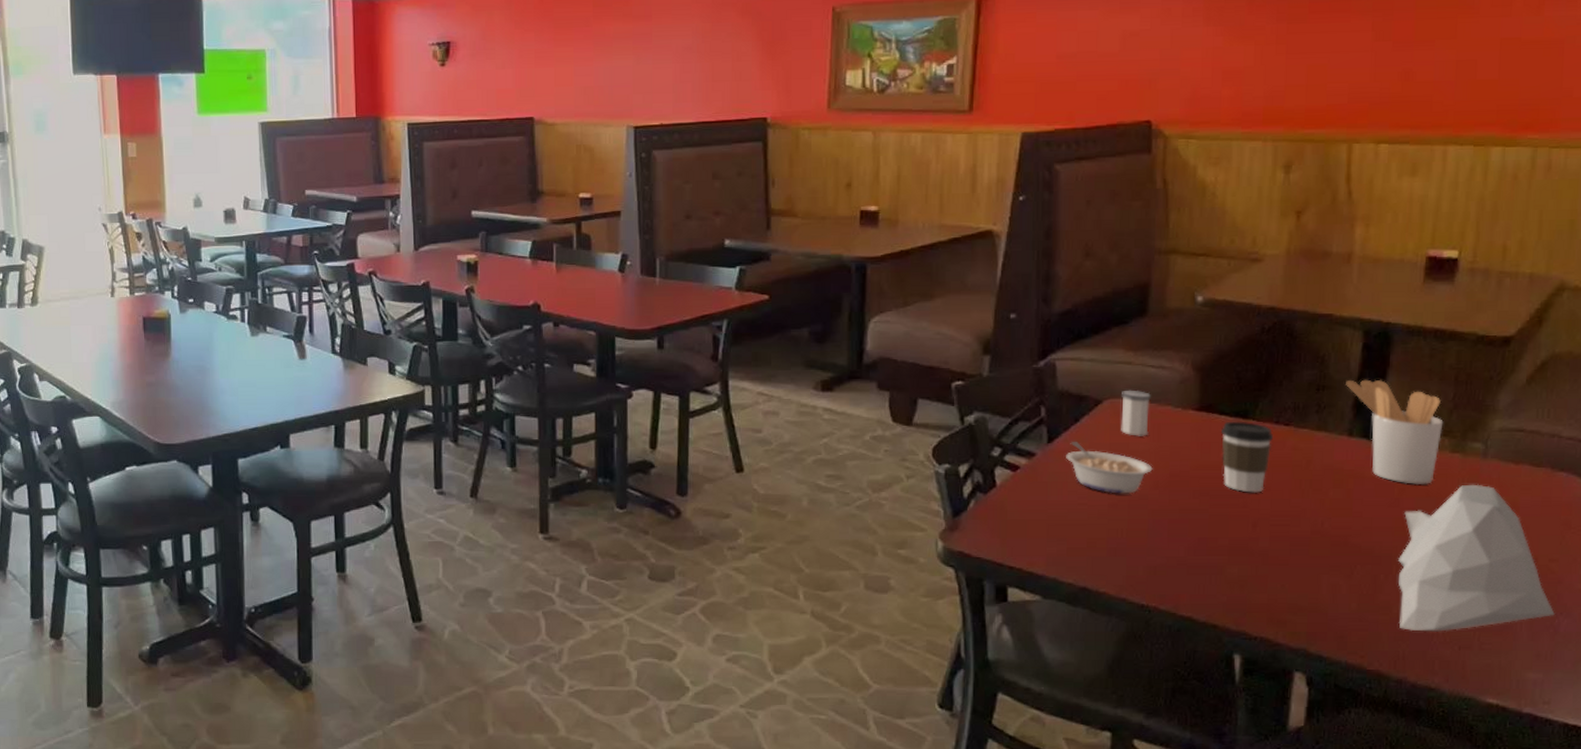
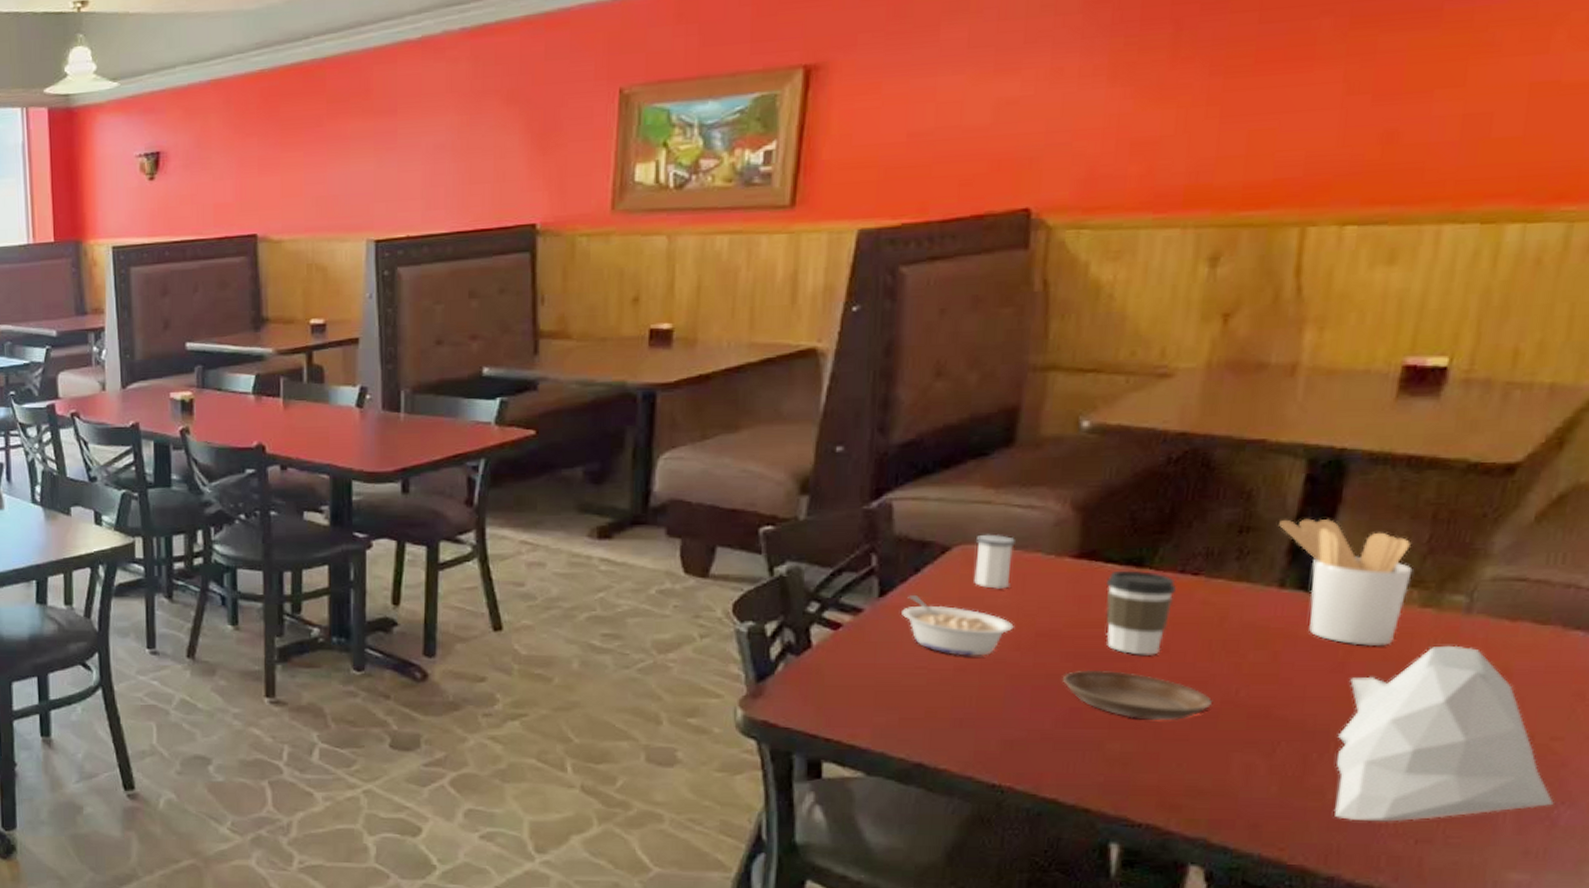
saucer: none [1192,505,1305,549] -> present [1063,670,1213,721]

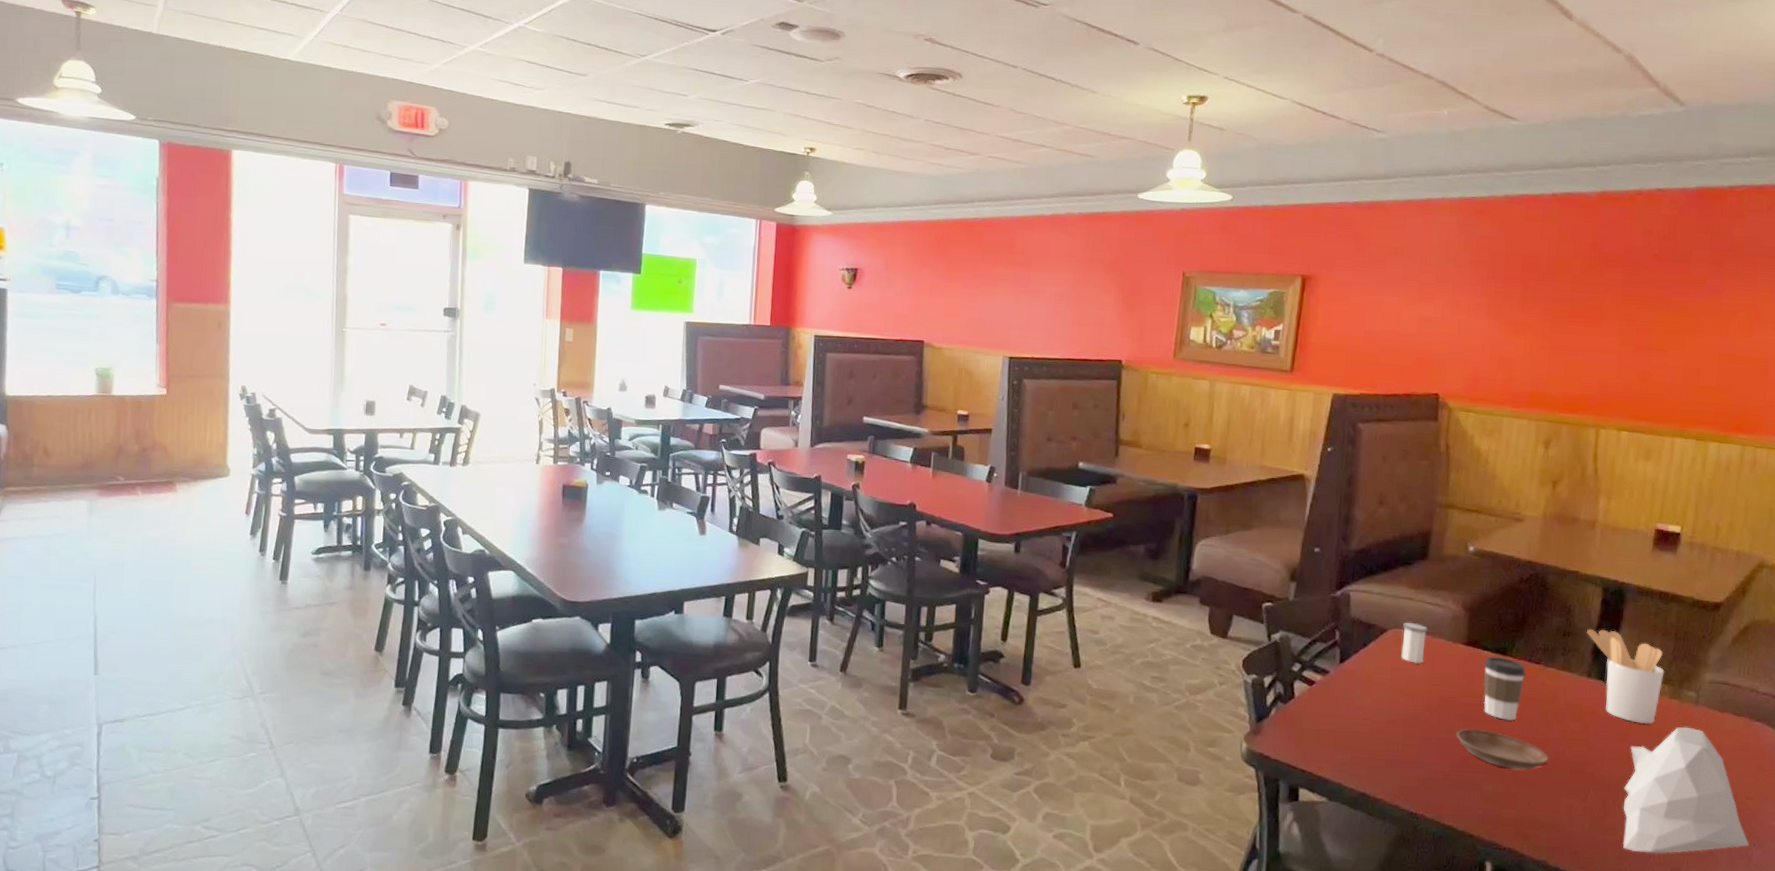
legume: present [902,595,1014,656] -> none [1354,664,1426,713]

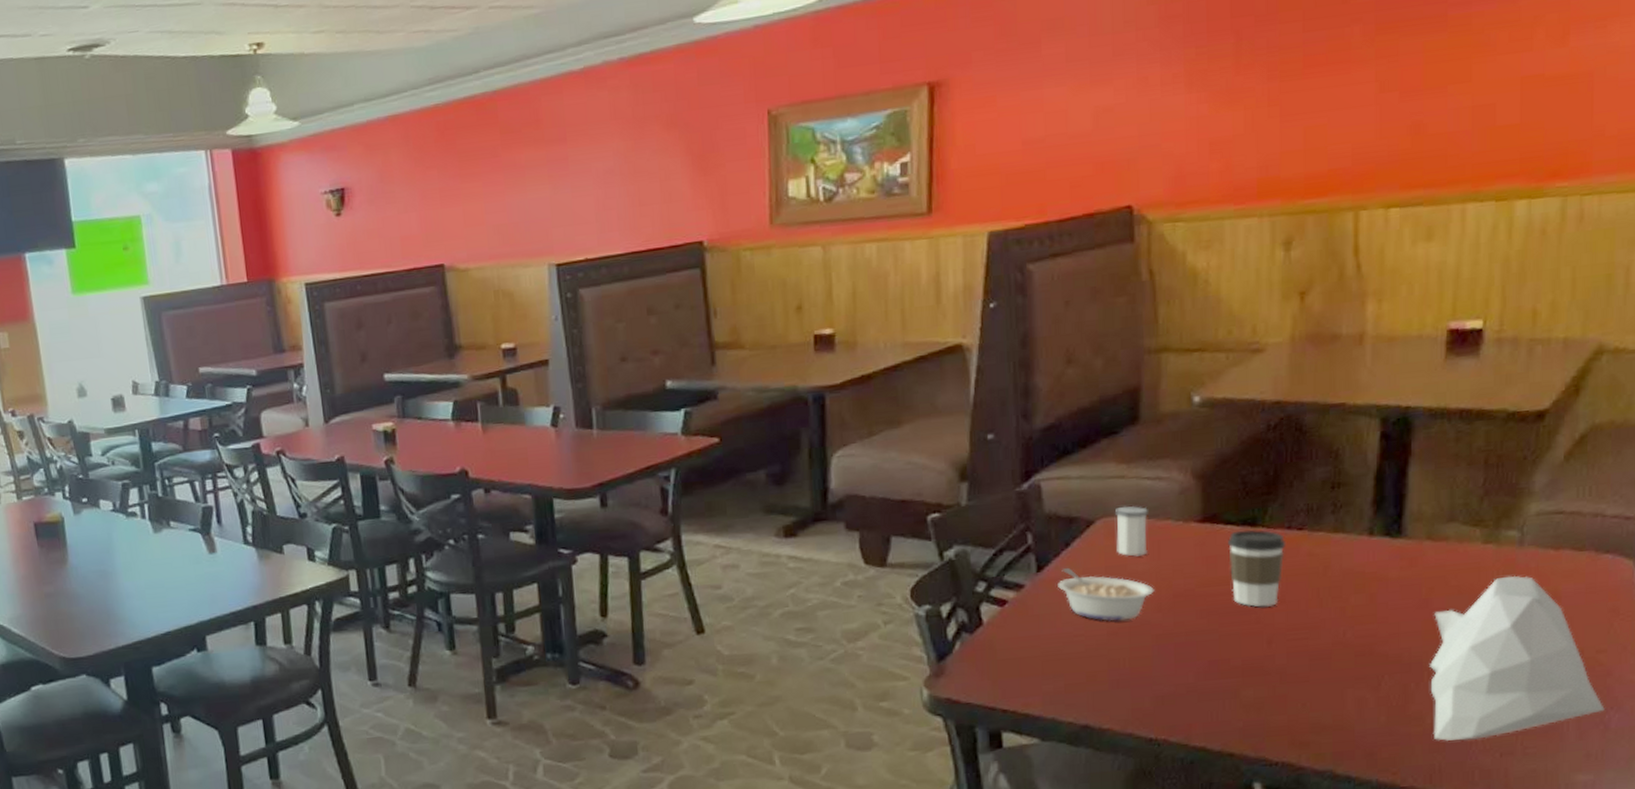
legume: none [1354,664,1426,713] -> present [1058,568,1154,621]
saucer: present [1457,728,1549,770] -> none [1200,623,1326,667]
utensil holder: present [1587,628,1665,724] -> none [1363,470,1474,583]

